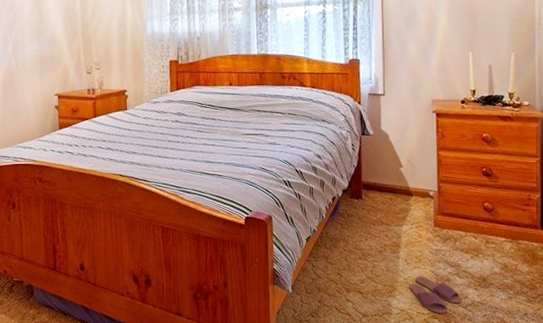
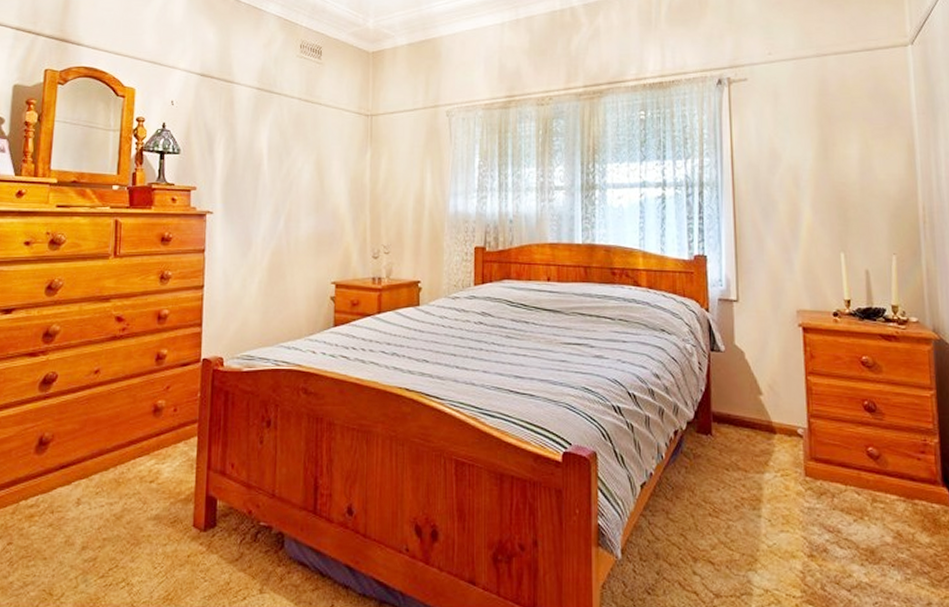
slippers: present [409,276,462,314] -> none [775,544,844,598]

